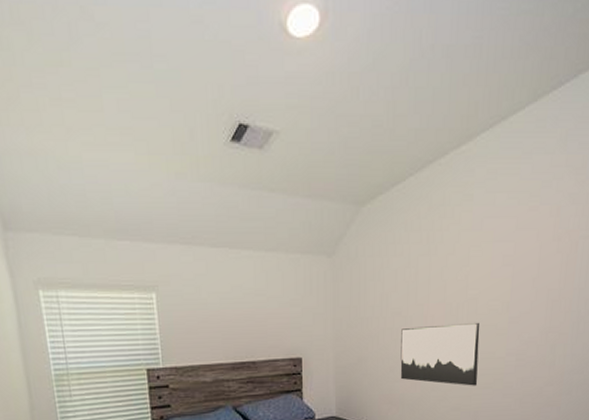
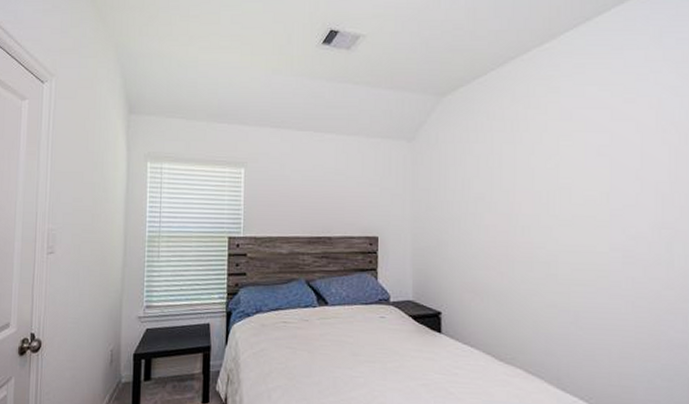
wall art: present [400,322,480,386] -> none [484,212,577,282]

